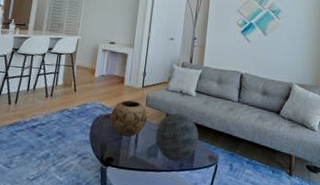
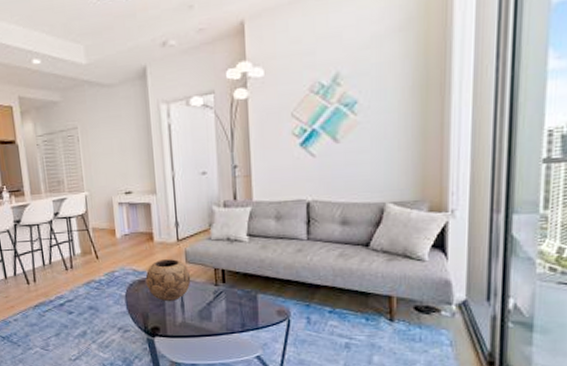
decorative orb: present [155,113,199,162] -> none [204,265,261,322]

